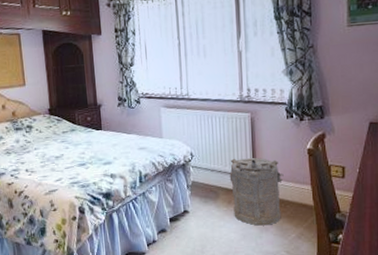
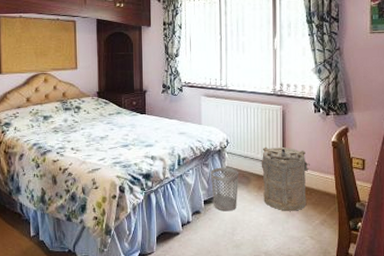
wastebasket: none [174,182,206,229] -> present [210,167,239,211]

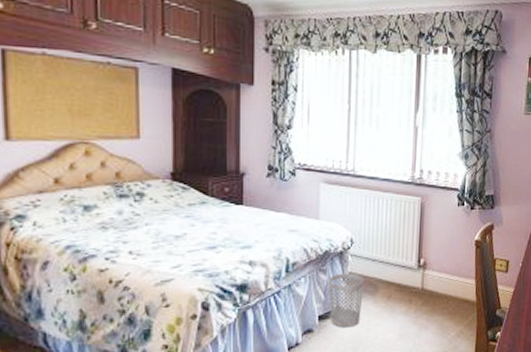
laundry hamper: present [261,146,310,211] -> none [392,247,449,324]

